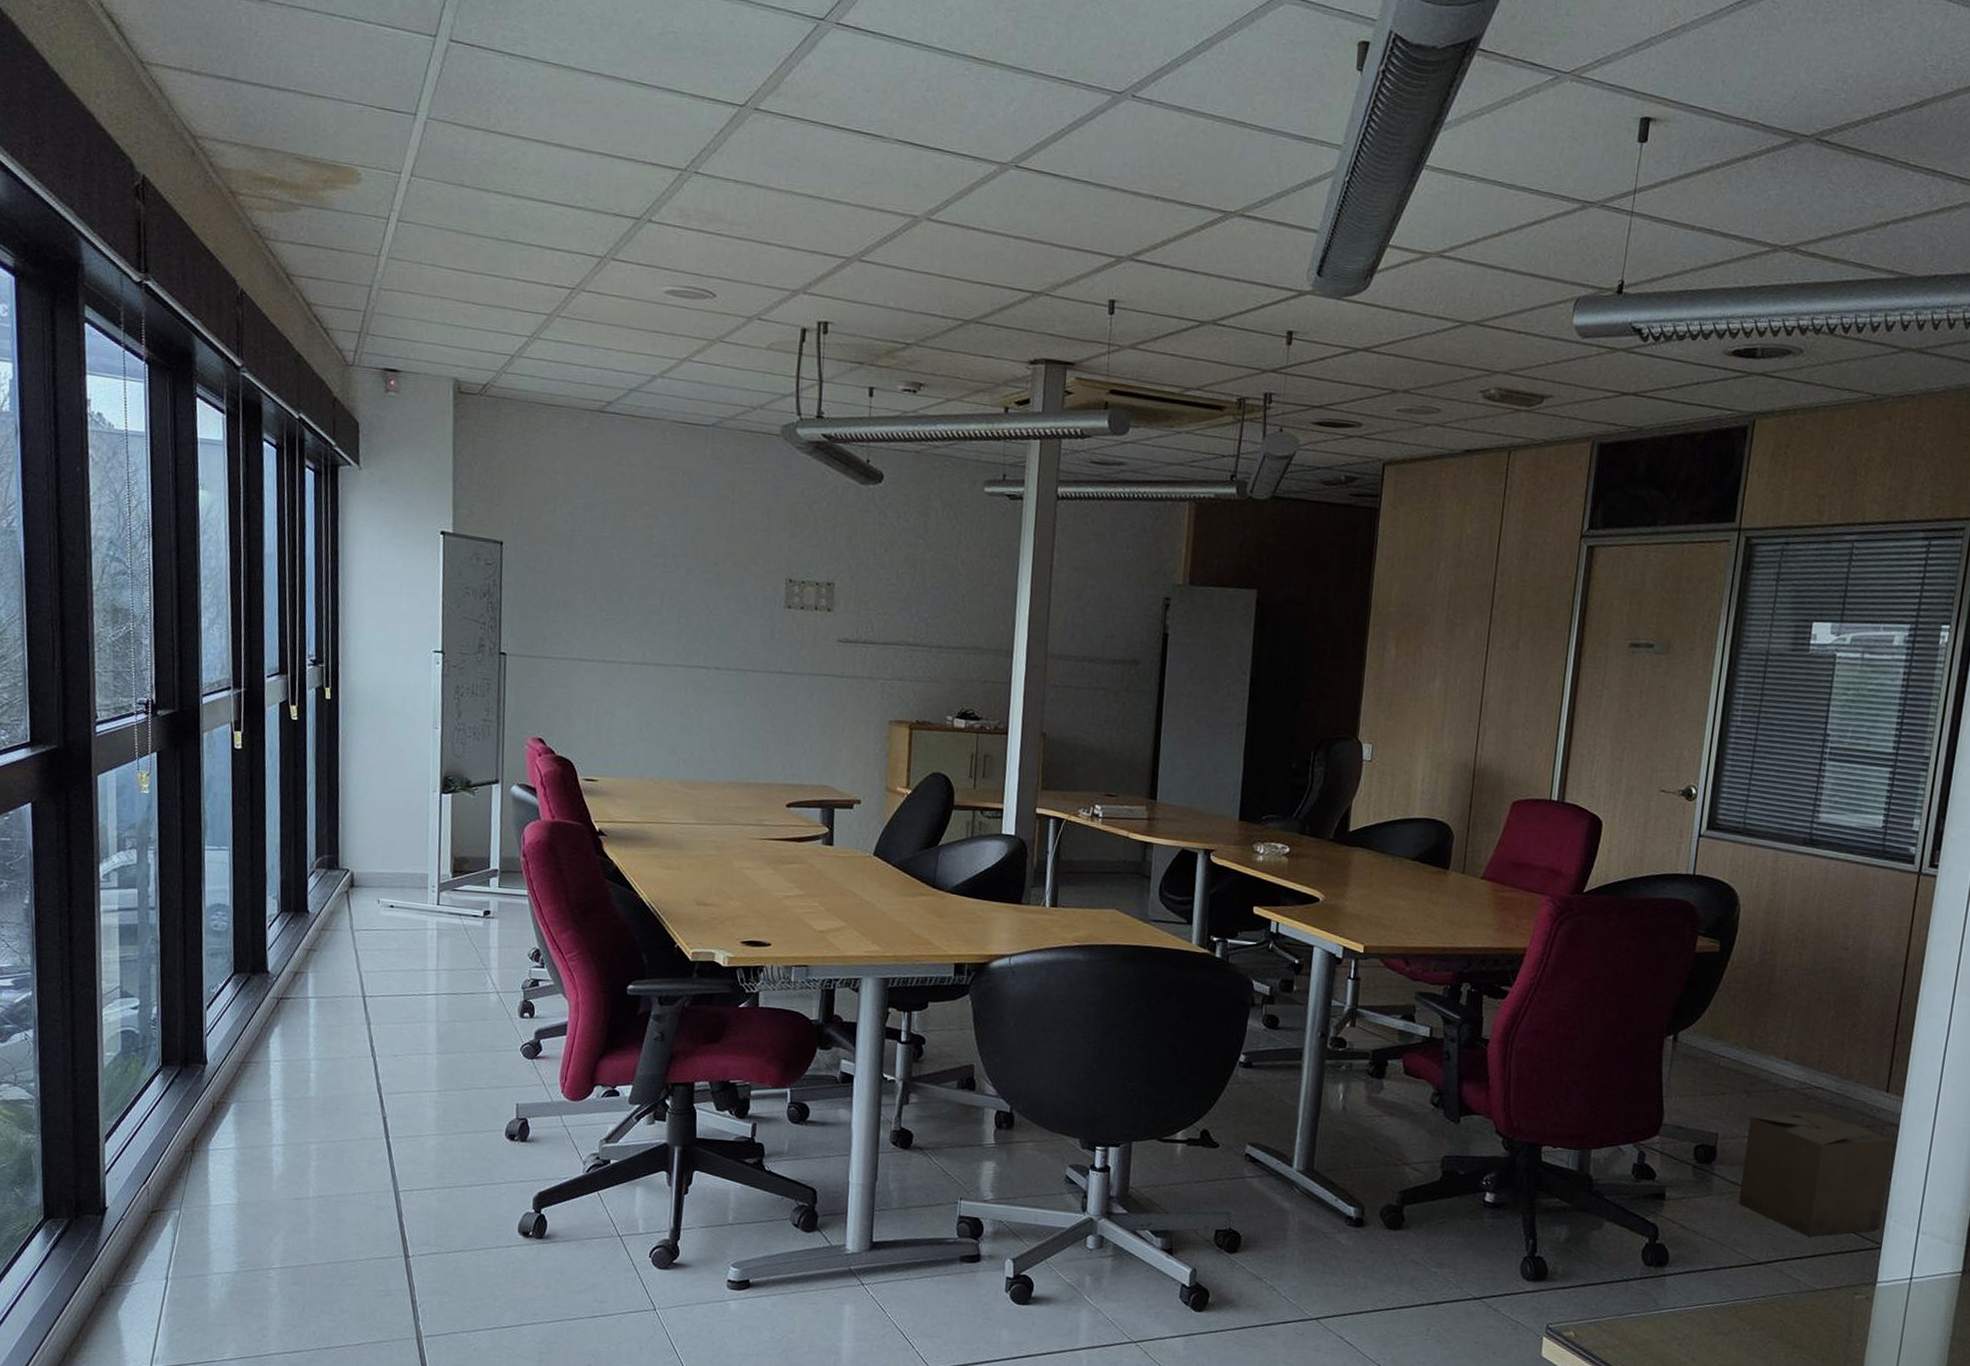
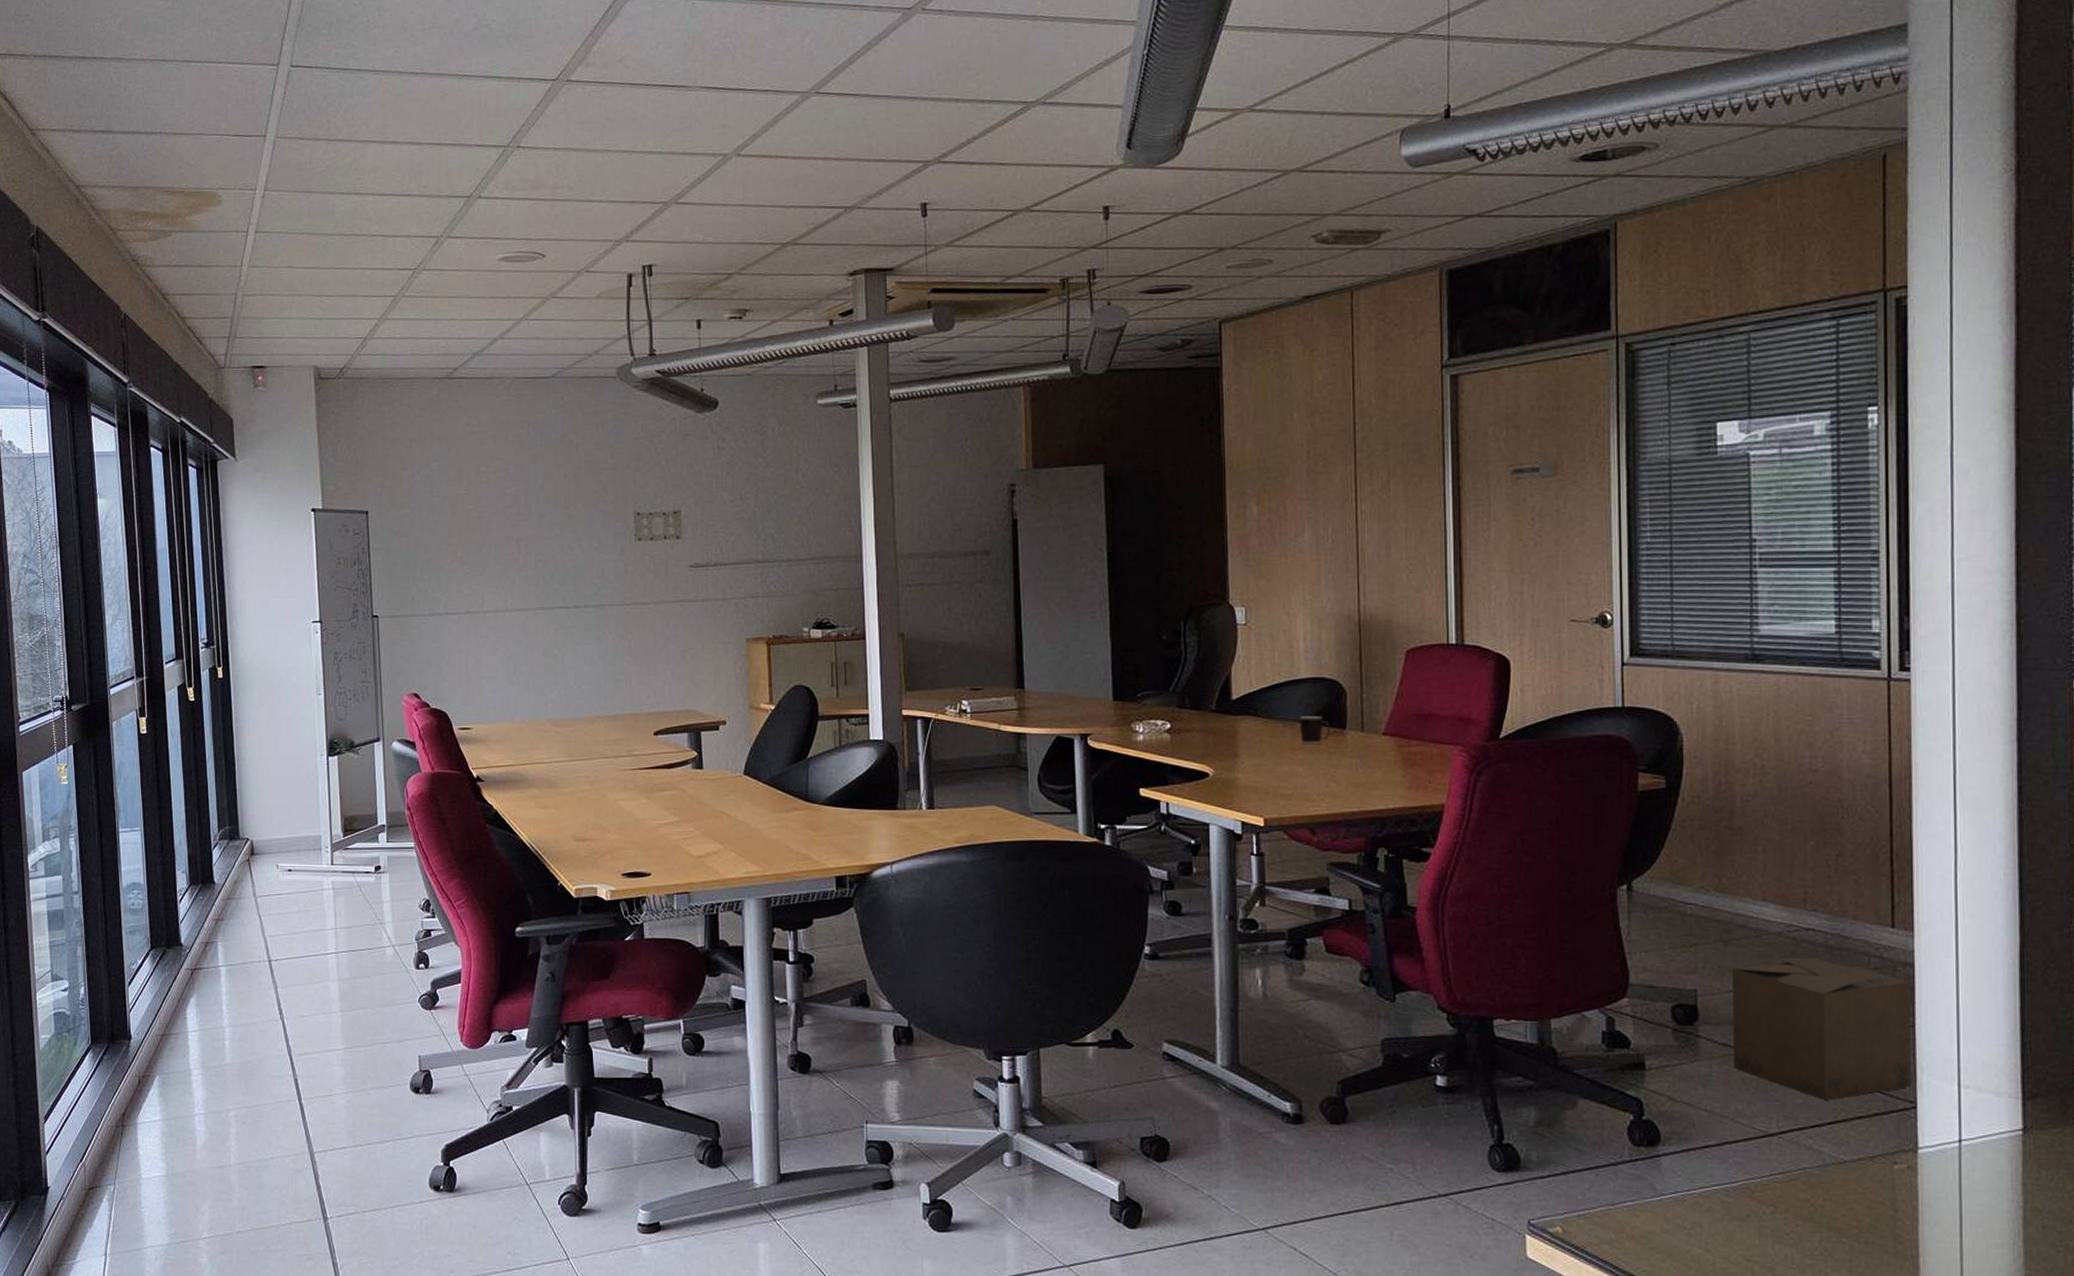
mug: none [1407,853,1436,882] -> present [1299,716,1331,745]

